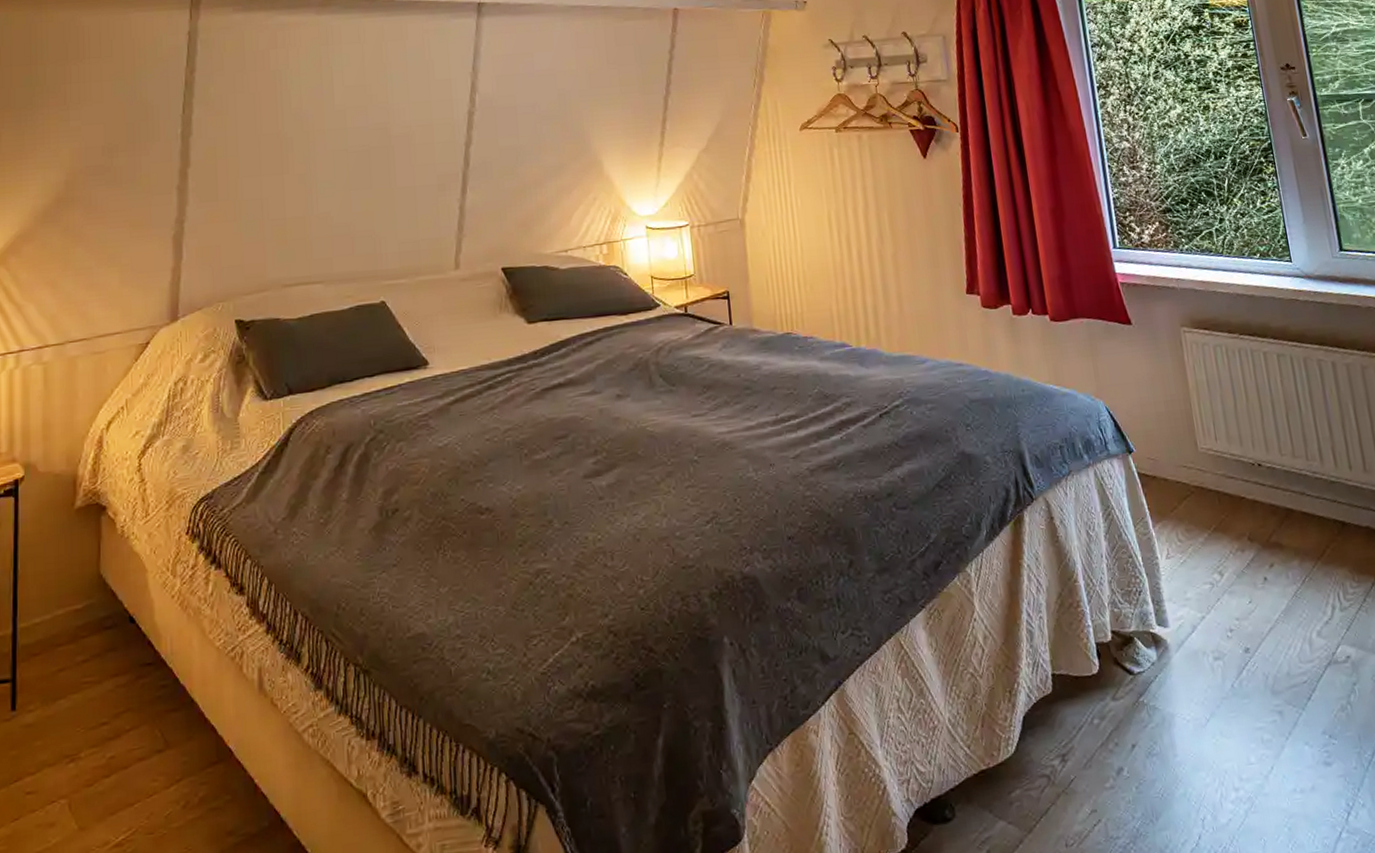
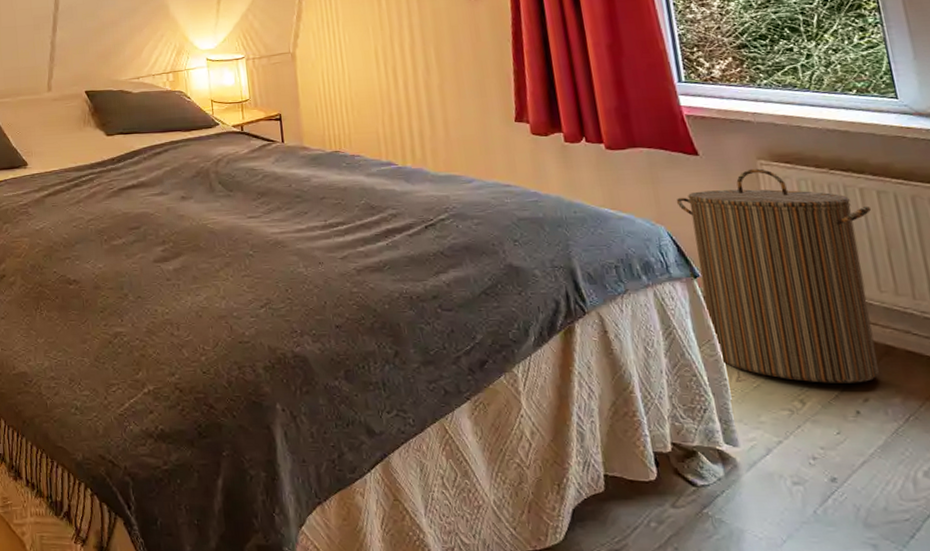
laundry hamper: none [1112,336,1281,553] -> present [676,168,879,383]

